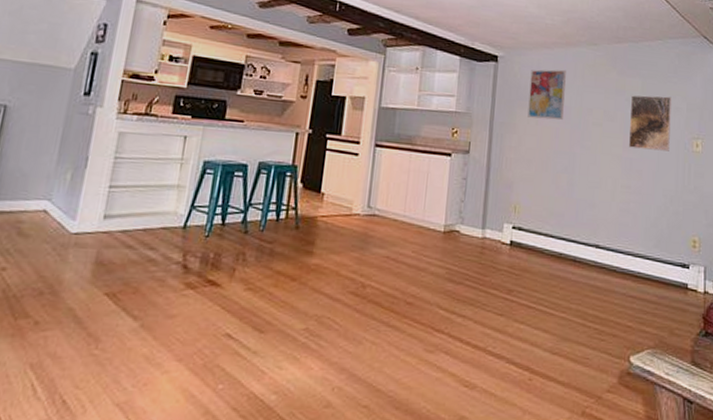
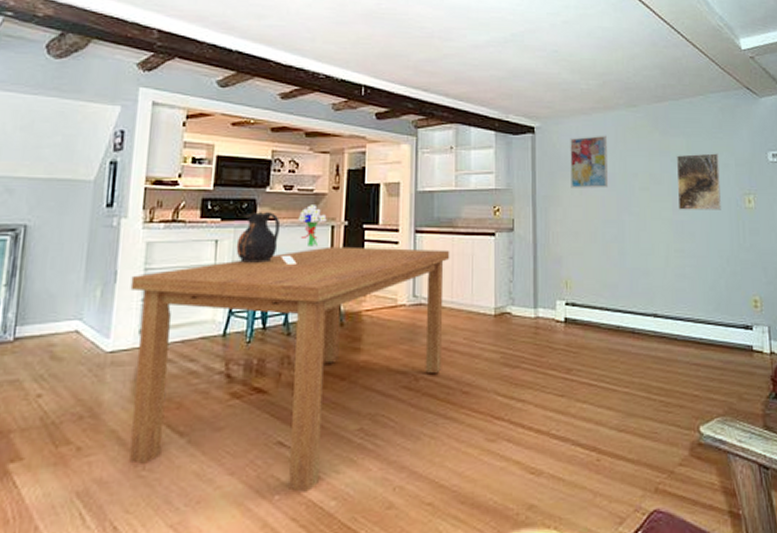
dining table: none [83,152,407,384] -> present [129,246,450,492]
ceramic jug: none [203,113,248,162] -> present [236,212,281,263]
bouquet: none [245,111,293,166] -> present [281,205,327,264]

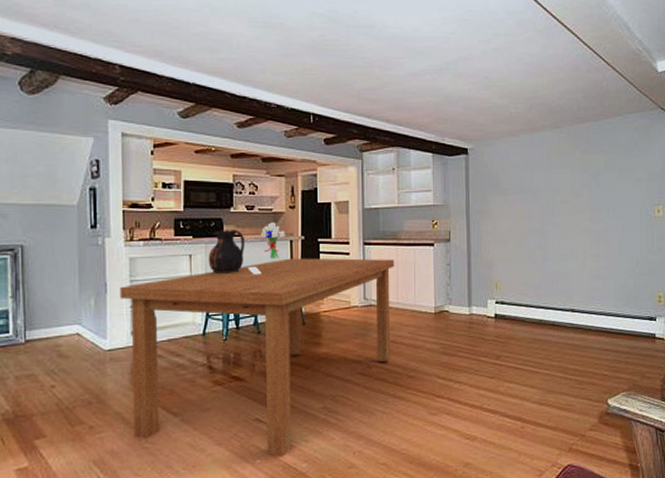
wall art: present [570,135,608,188] -> none [500,154,533,203]
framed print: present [676,153,721,210] -> none [594,169,633,220]

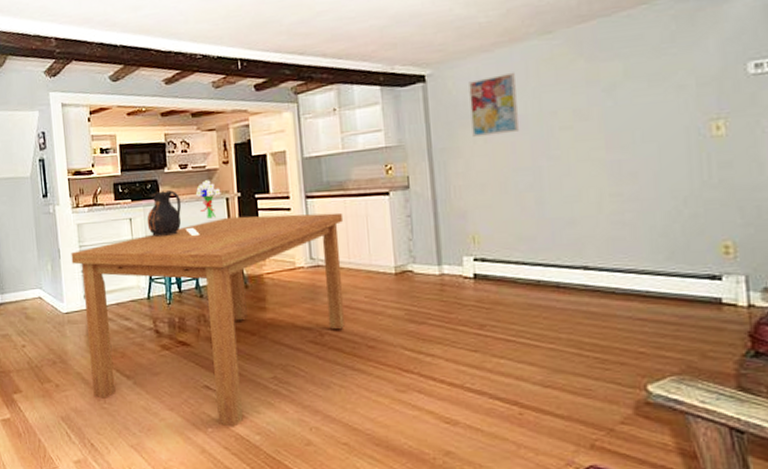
wall art: none [500,154,533,203] -> present [469,72,519,137]

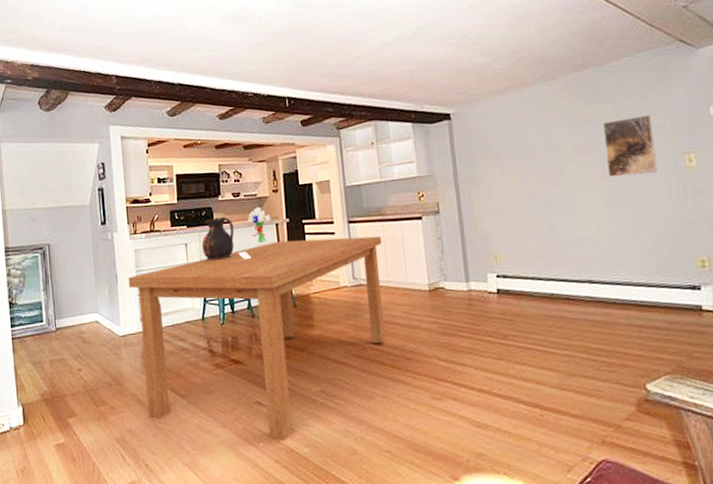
wall art: present [469,72,519,137] -> none [487,112,530,168]
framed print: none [608,73,675,148] -> present [602,115,657,177]

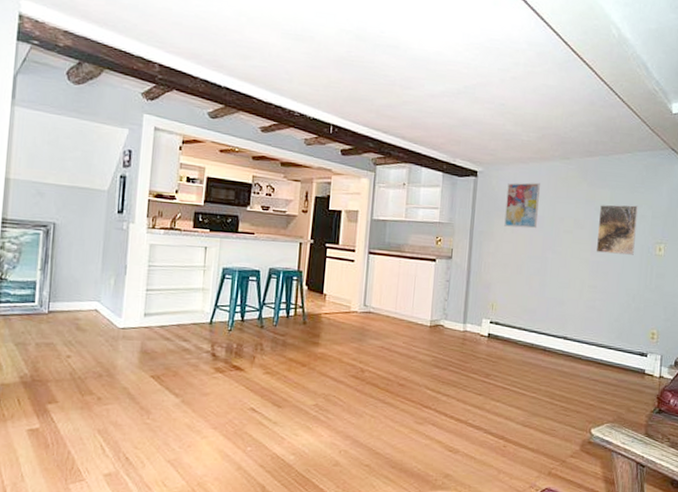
dining table: present [128,236,386,441] -> none [137,259,397,447]
ceramic jug: present [201,217,235,261] -> none [221,226,258,269]
bouquet: present [238,207,271,259] -> none [257,224,296,272]
wall art: none [487,112,530,168] -> present [504,182,540,229]

